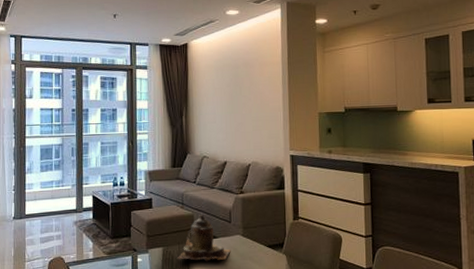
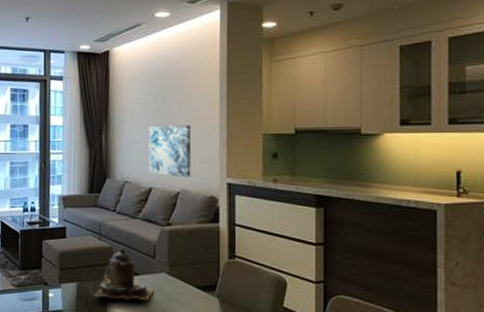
wall art: none [222,106,260,151] -> present [148,125,192,177]

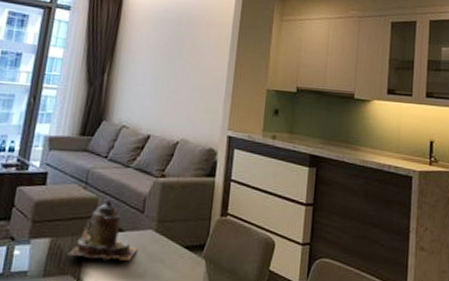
wall art: present [148,125,192,177] -> none [149,70,199,127]

